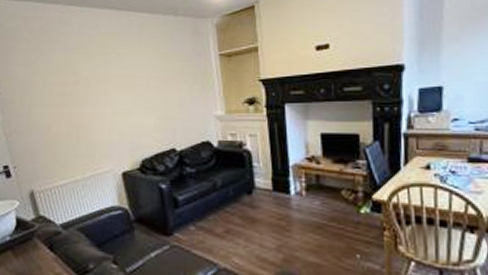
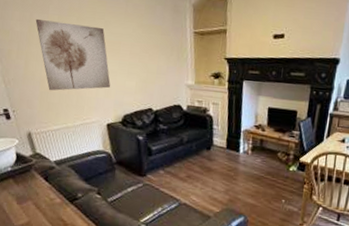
wall art: none [40,60,125,140] -> present [35,18,111,91]

